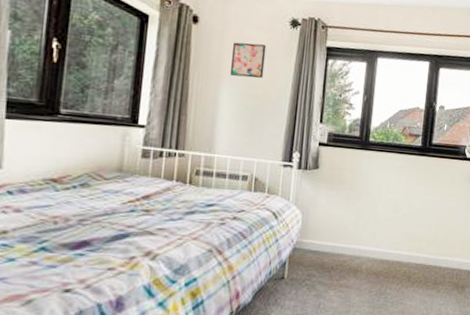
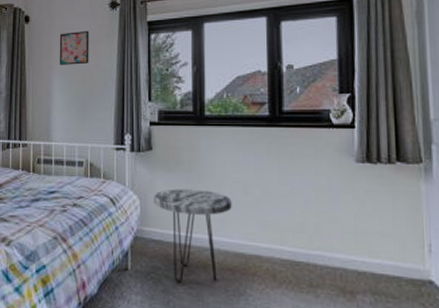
side table: none [315,205,384,288] -> present [154,189,232,284]

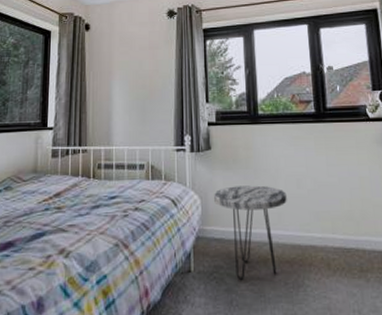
wall art: present [59,31,89,65] -> none [119,38,149,71]

